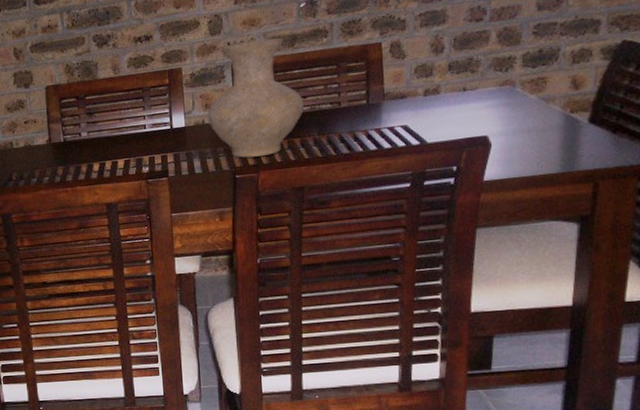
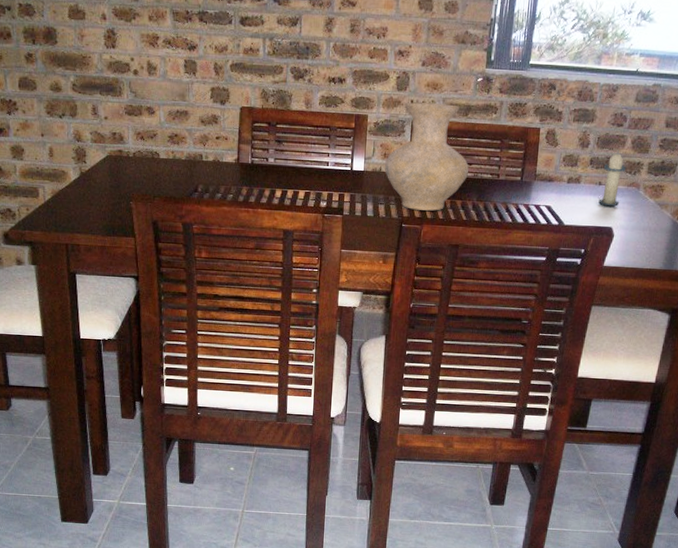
candle: none [464,47,495,114] -> present [598,150,627,207]

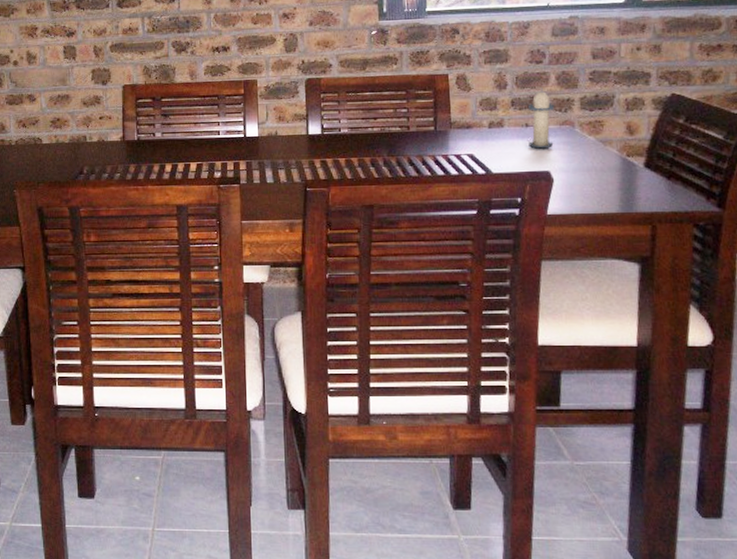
vase: present [385,102,469,211] -> none [281,60,374,172]

